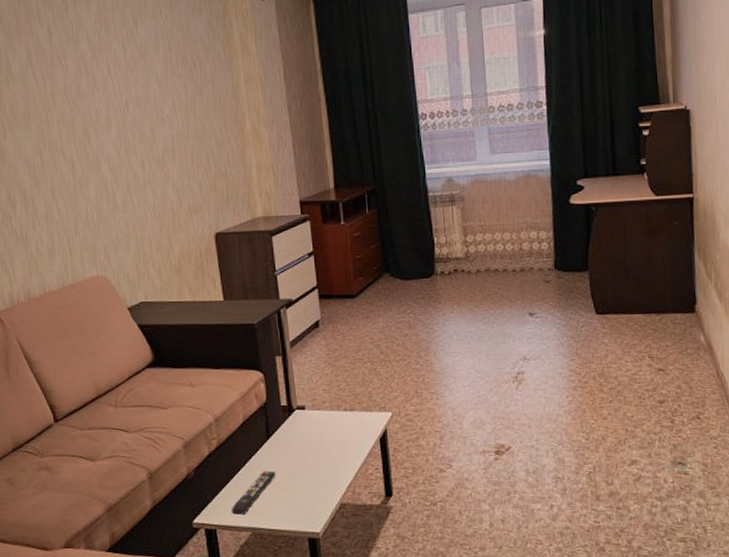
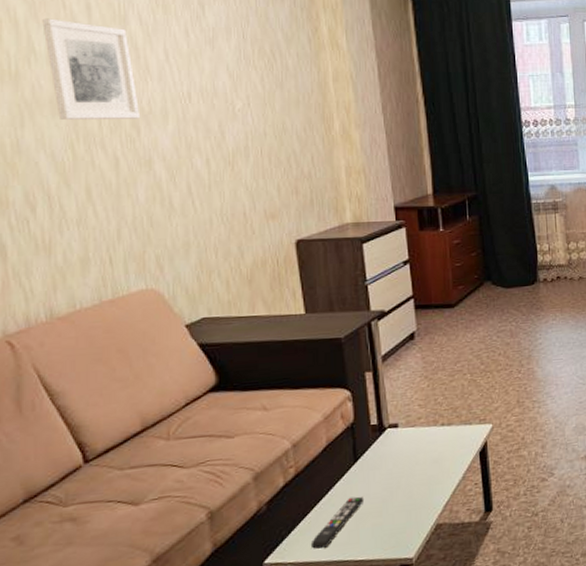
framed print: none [17,44,90,131] -> present [42,18,141,119]

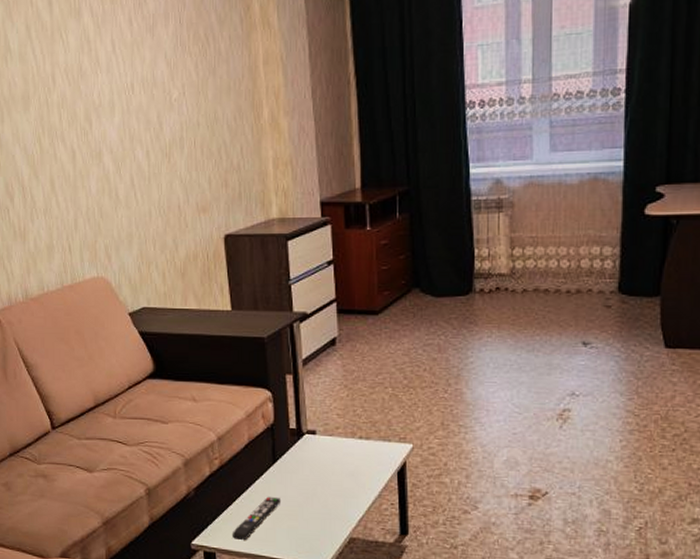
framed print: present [42,18,141,119] -> none [15,16,93,115]

